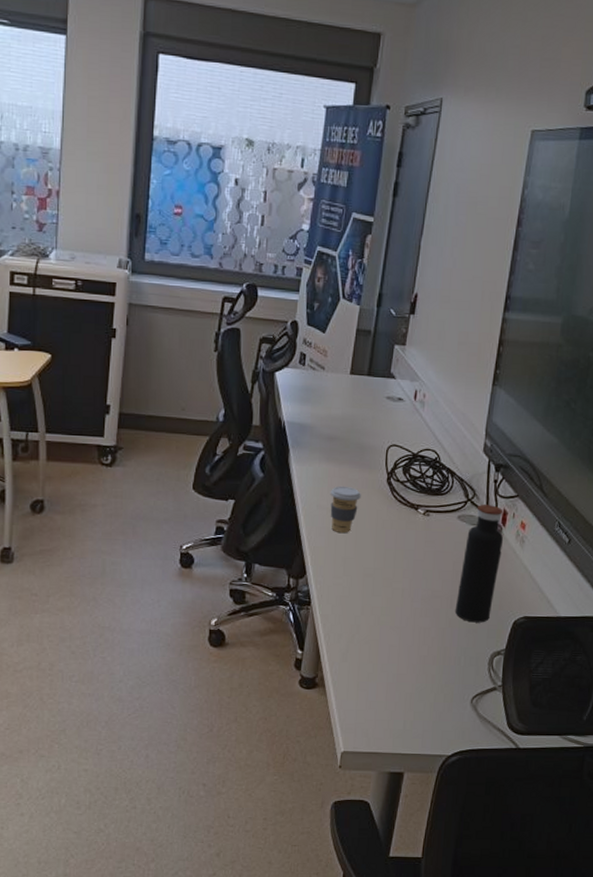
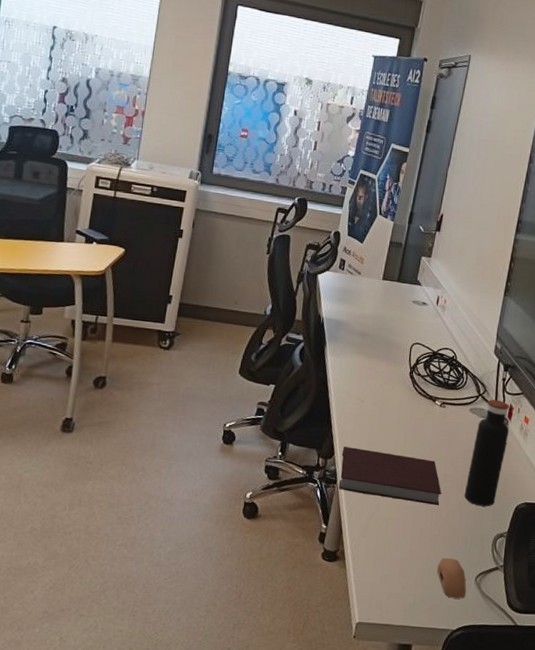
notebook: none [313,564,429,623] -> present [338,447,441,505]
coffee cup: present [330,485,361,533] -> none [358,376,387,419]
computer mouse: none [428,679,461,723] -> present [437,557,466,599]

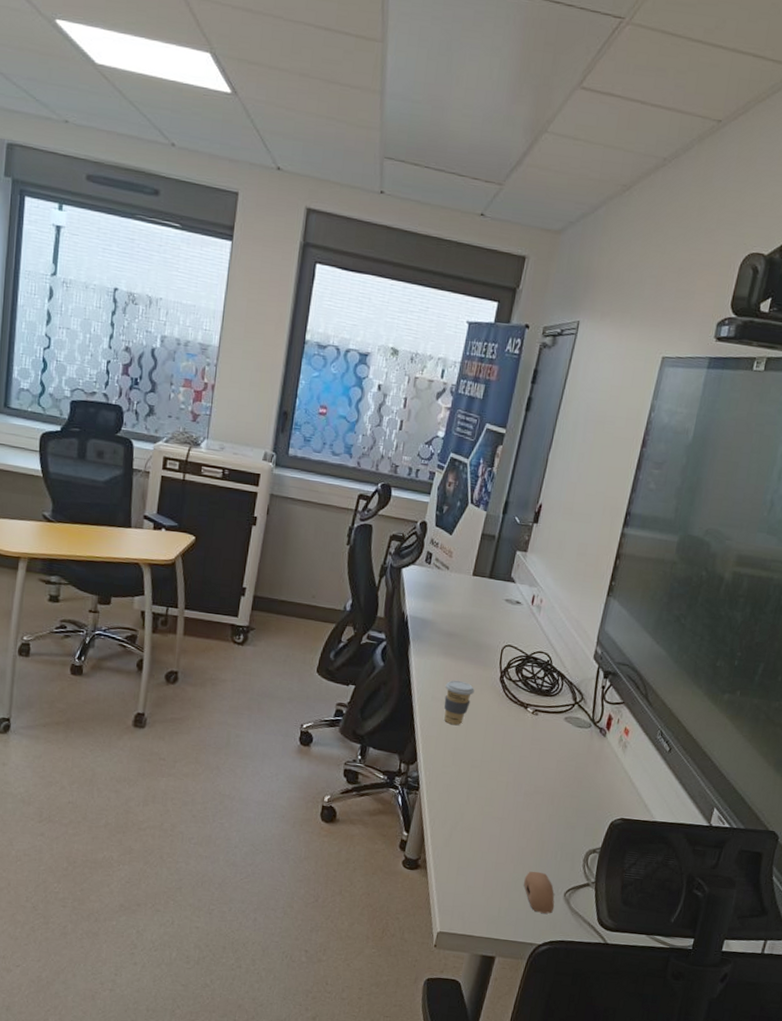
notebook: present [338,447,441,505] -> none [420,752,531,817]
coffee cup: none [358,376,387,419] -> present [444,680,475,725]
water bottle: present [464,399,510,507] -> none [555,708,609,821]

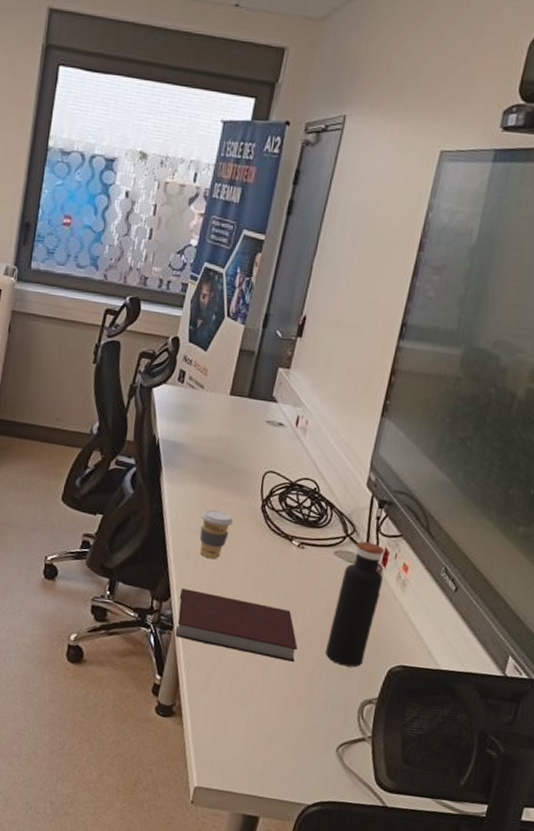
notebook: none [420,752,531,817] -> present [175,588,298,662]
computer mouse: present [524,871,554,914] -> none [290,722,325,771]
water bottle: none [555,708,609,821] -> present [325,541,385,668]

